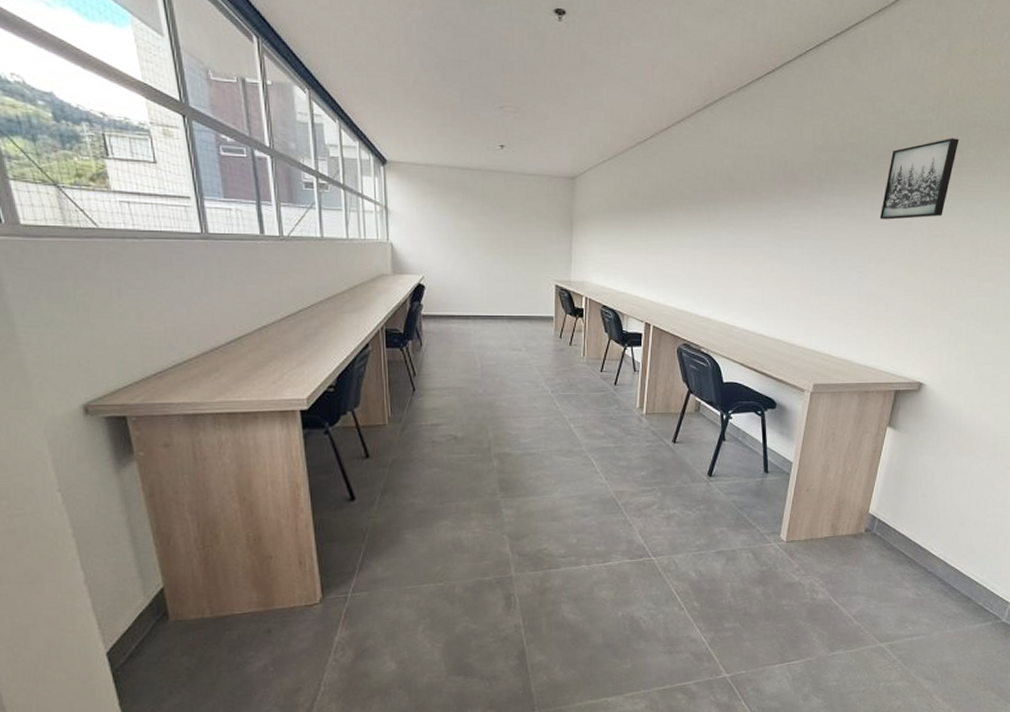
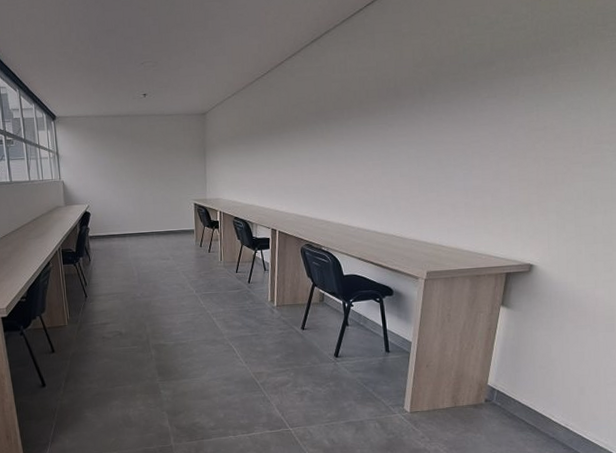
wall art: present [879,138,959,220] -> none [480,39,555,120]

